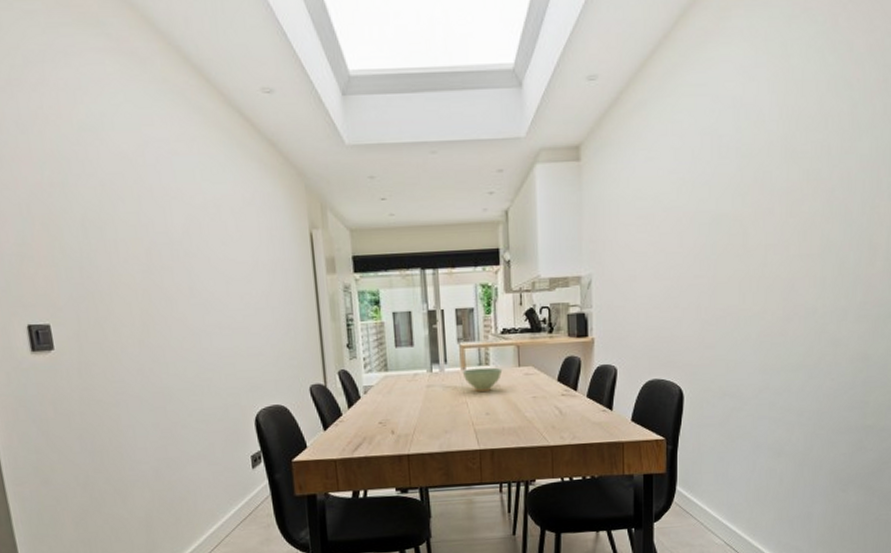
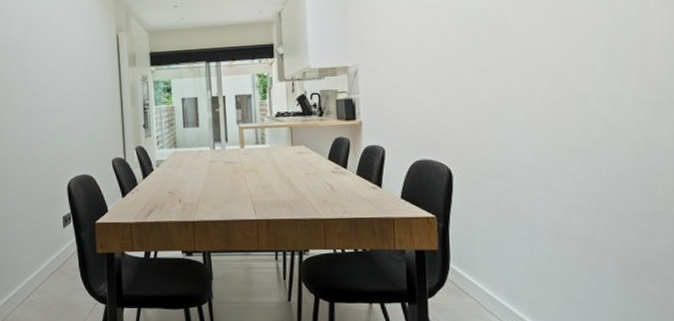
bowl: present [462,367,503,392] -> none [241,146,277,167]

